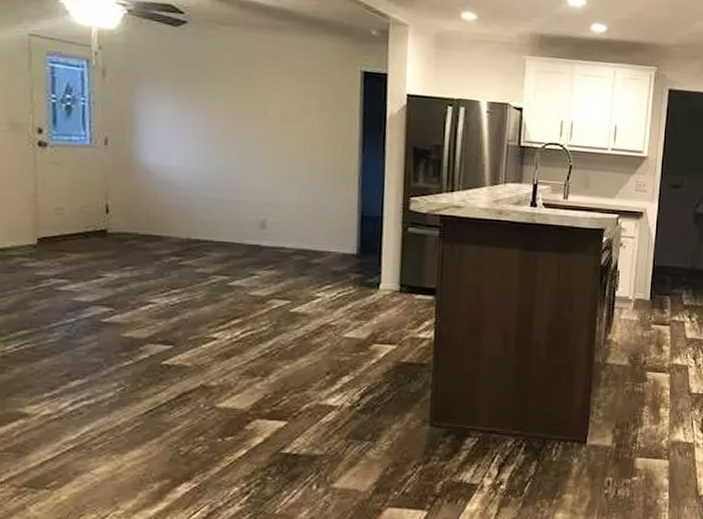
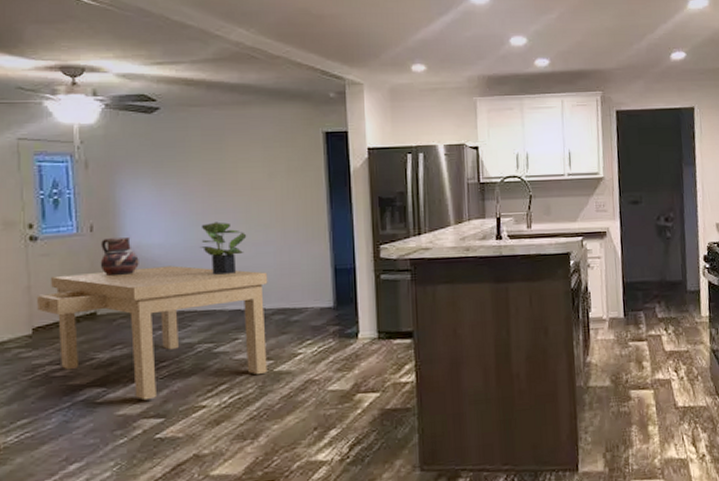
dining table: none [42,186,291,326] -> present [36,265,268,401]
ceramic pot: none [113,153,156,195] -> present [100,237,139,277]
potted plant: none [221,151,272,208] -> present [199,222,247,275]

